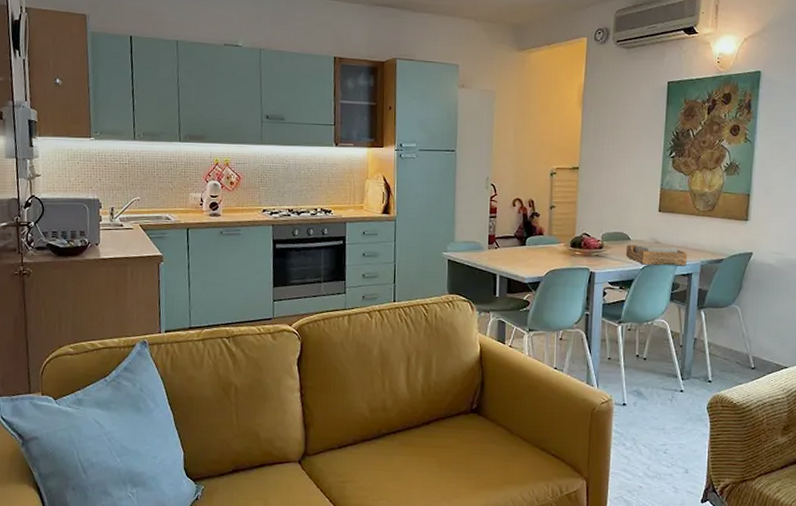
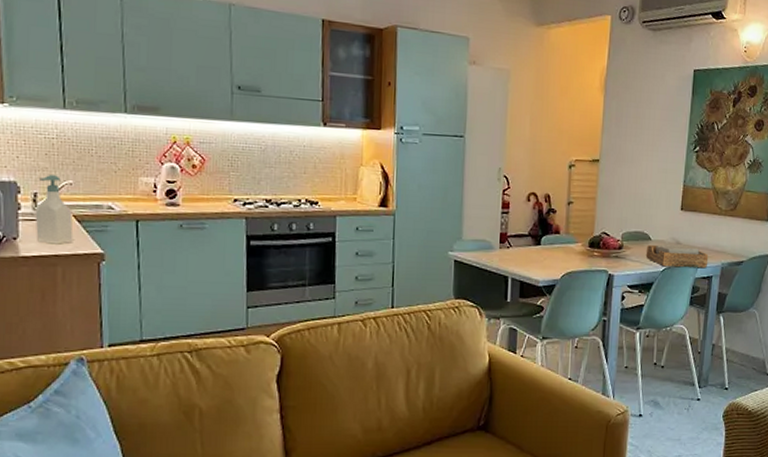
soap bottle: none [112,193,140,249] -> present [35,175,74,245]

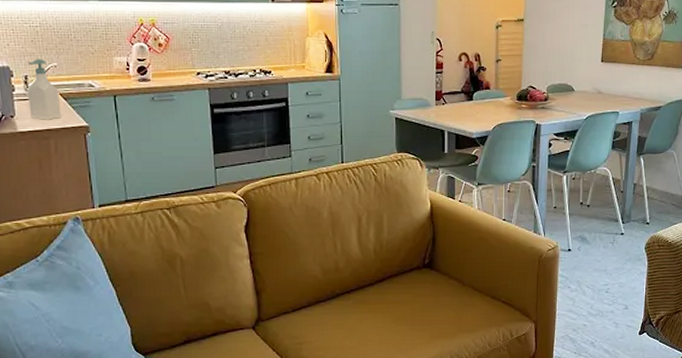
napkin holder: present [645,244,709,269] -> none [570,94,629,115]

